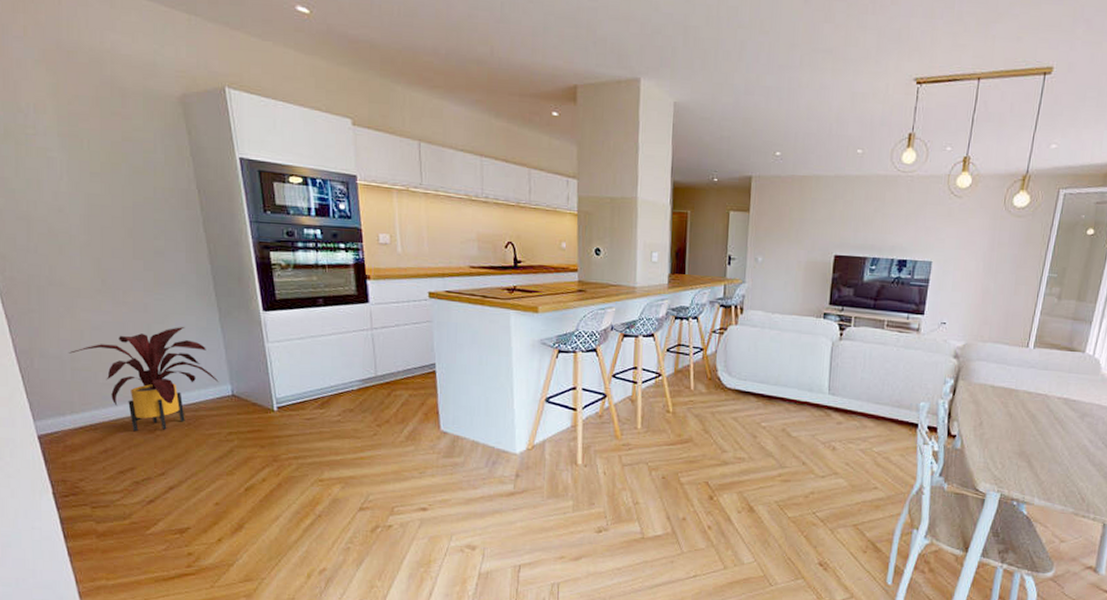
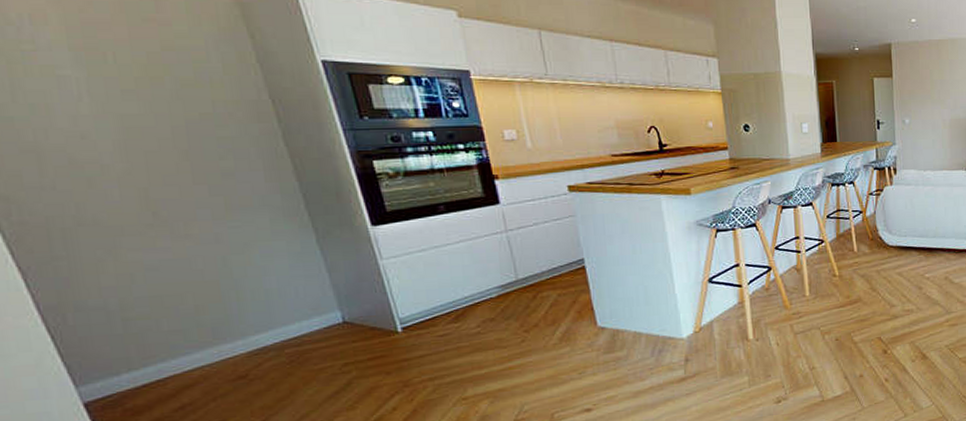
house plant: present [68,327,219,432] -> none [115,254,325,380]

